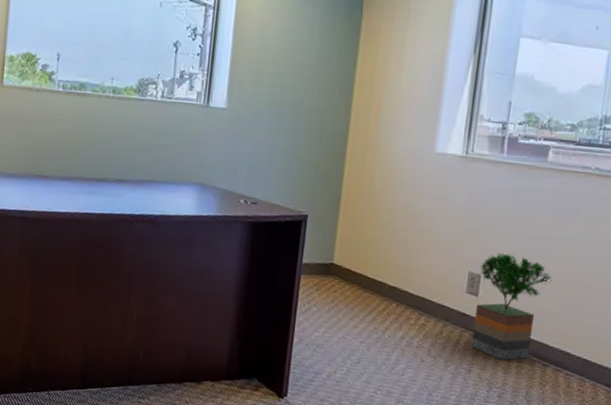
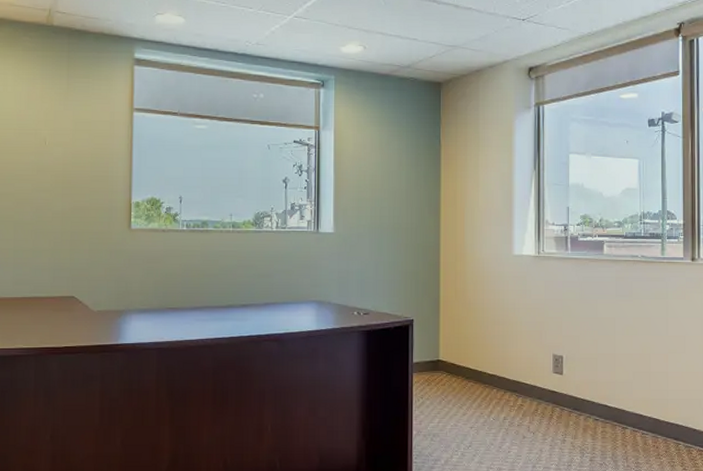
potted tree: present [470,253,553,361] -> none [561,335,621,428]

